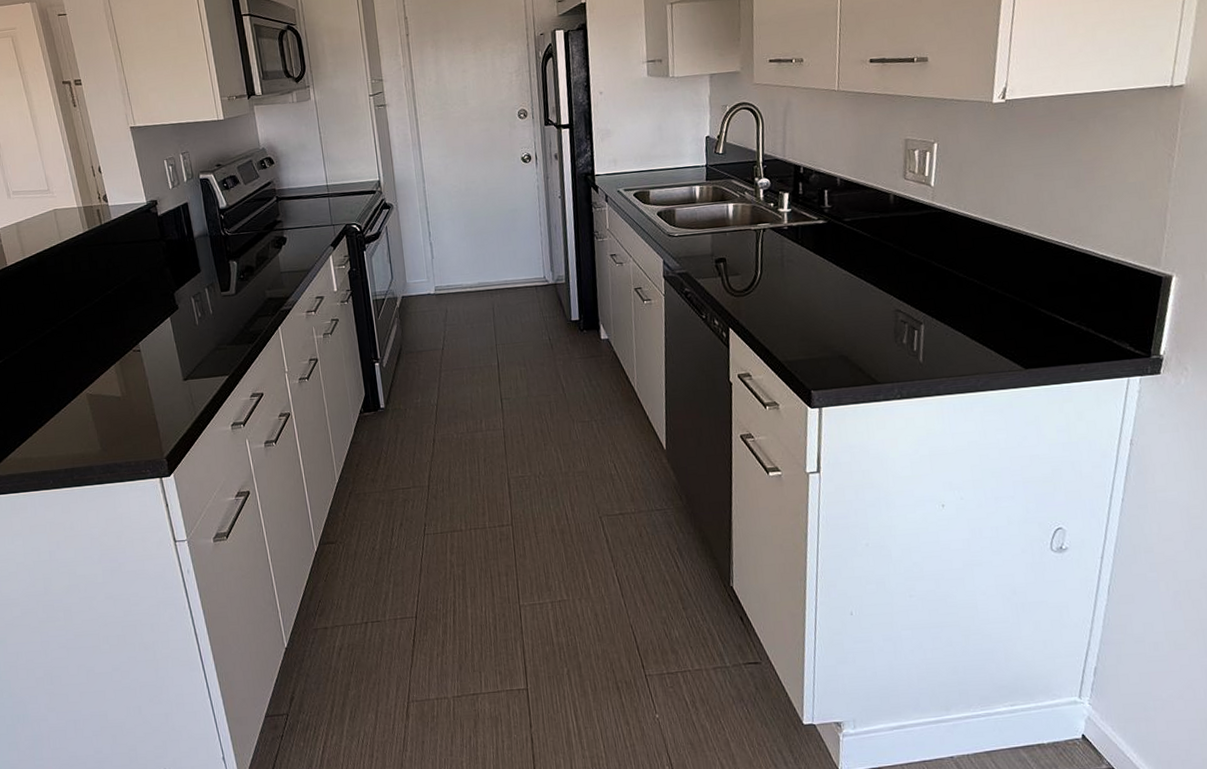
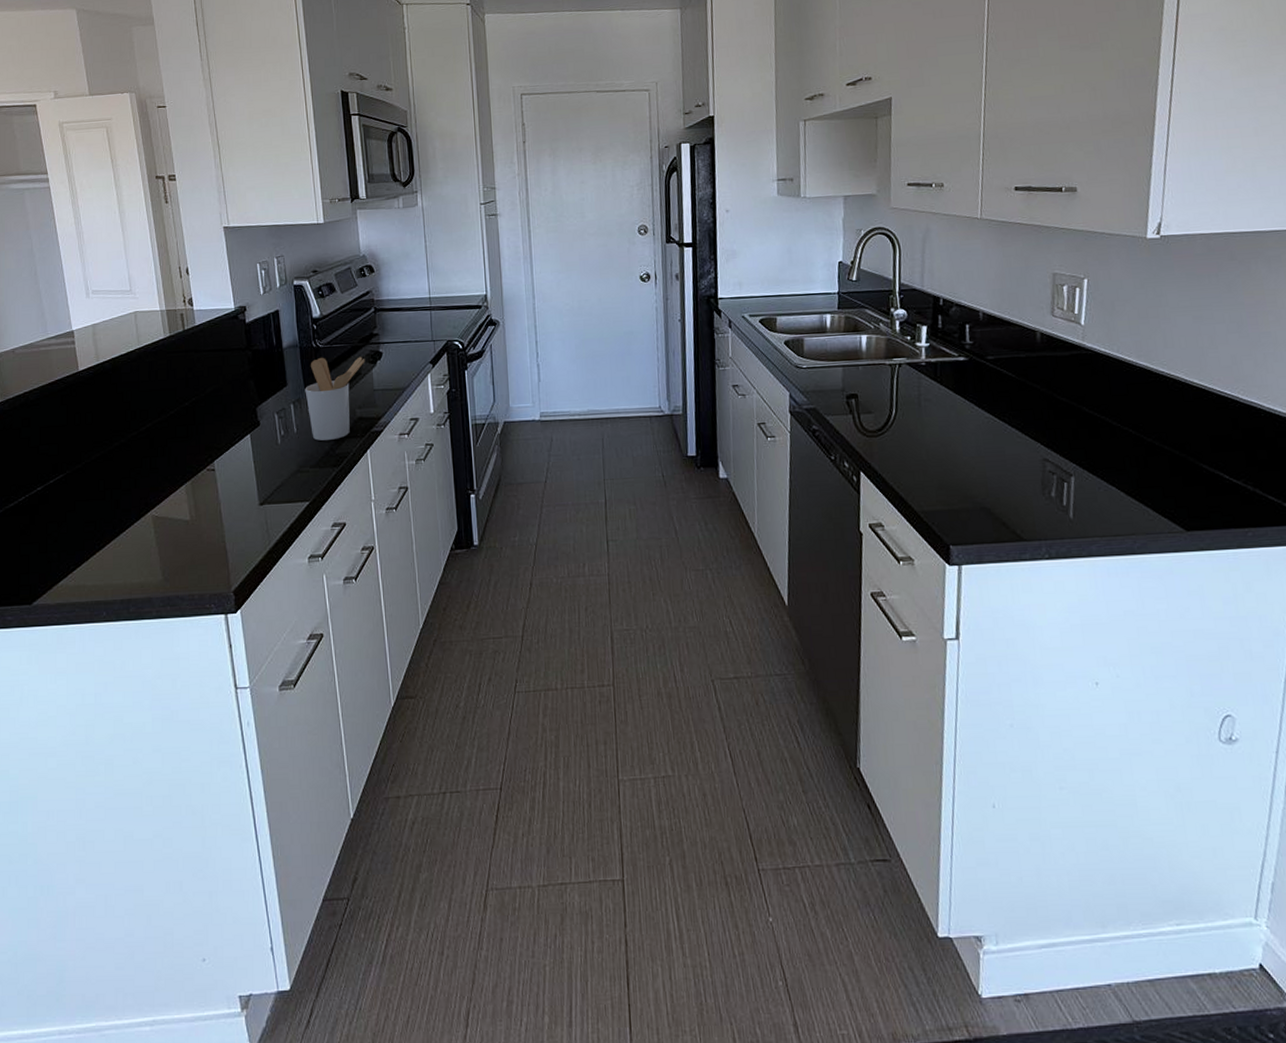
utensil holder: none [217,242,271,321] -> present [305,356,365,441]

